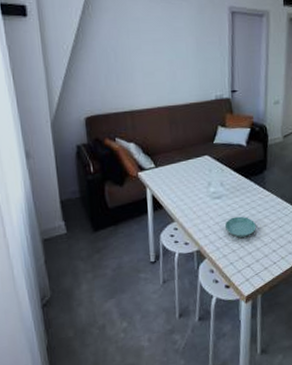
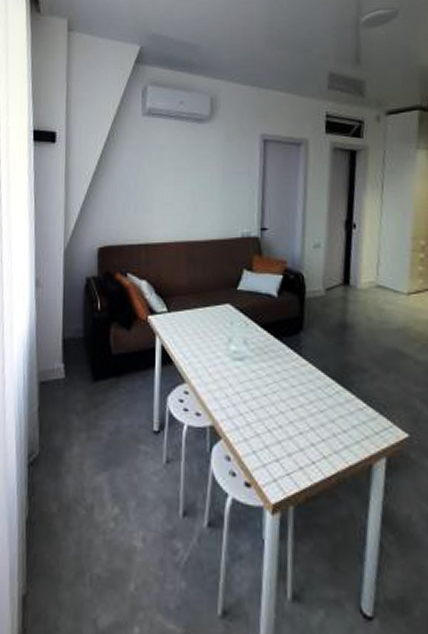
saucer: present [224,216,256,238] -> none [247,388,288,418]

